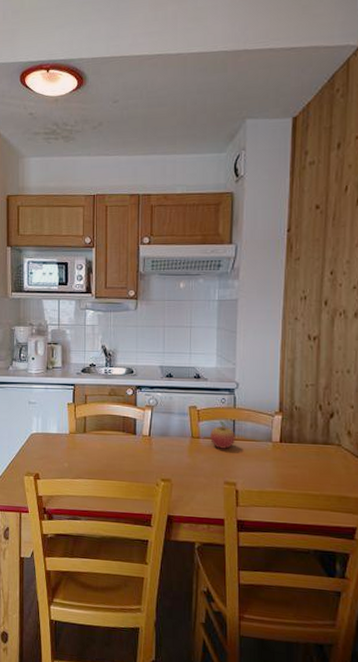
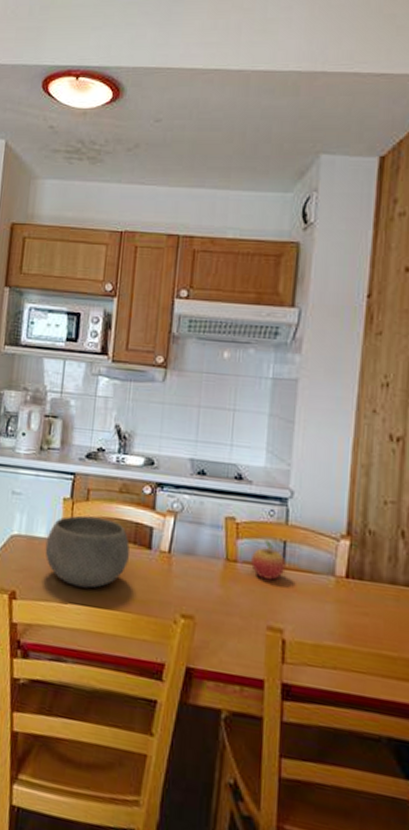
bowl: none [57,415,120,467] -> present [45,515,130,589]

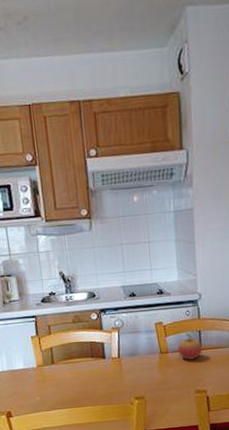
bowl: present [45,515,130,589] -> none [24,344,90,397]

